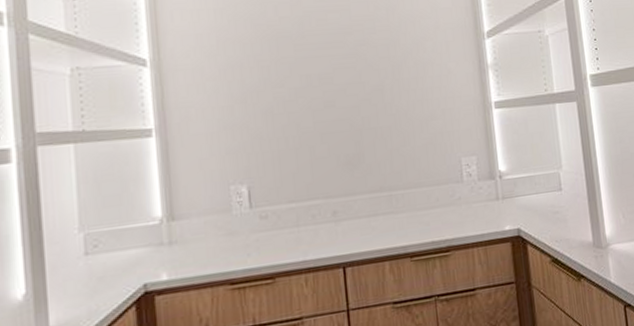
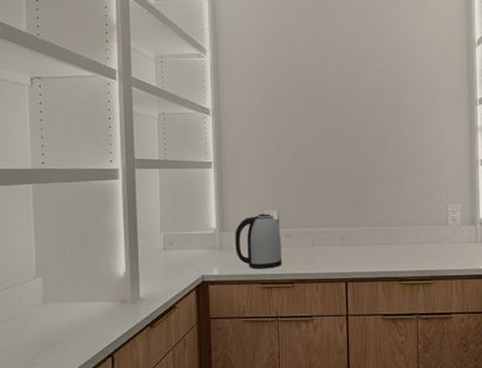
kettle: none [189,190,257,266] -> present [235,214,282,269]

